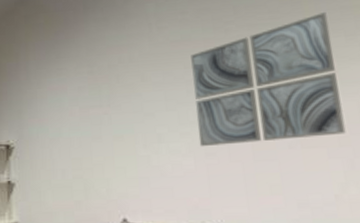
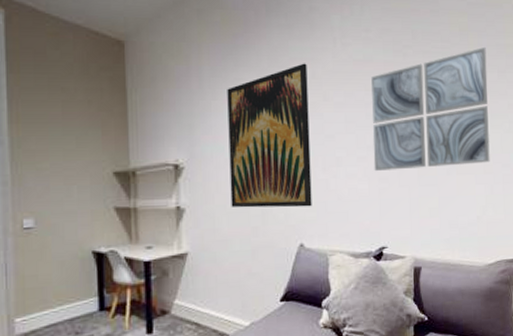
wall art: none [50,49,134,183] -> present [227,63,312,208]

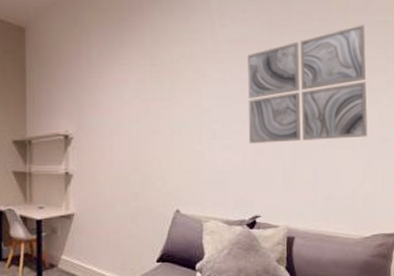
wall art: present [227,63,312,208] -> none [112,43,188,176]

